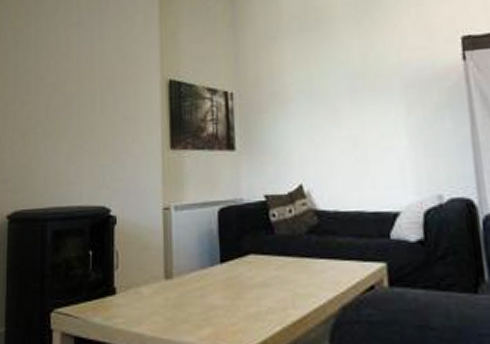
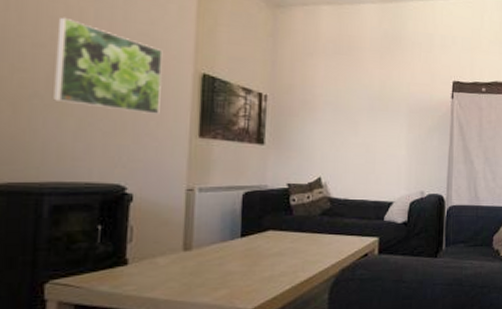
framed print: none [51,47,134,130] -> present [53,17,163,114]

